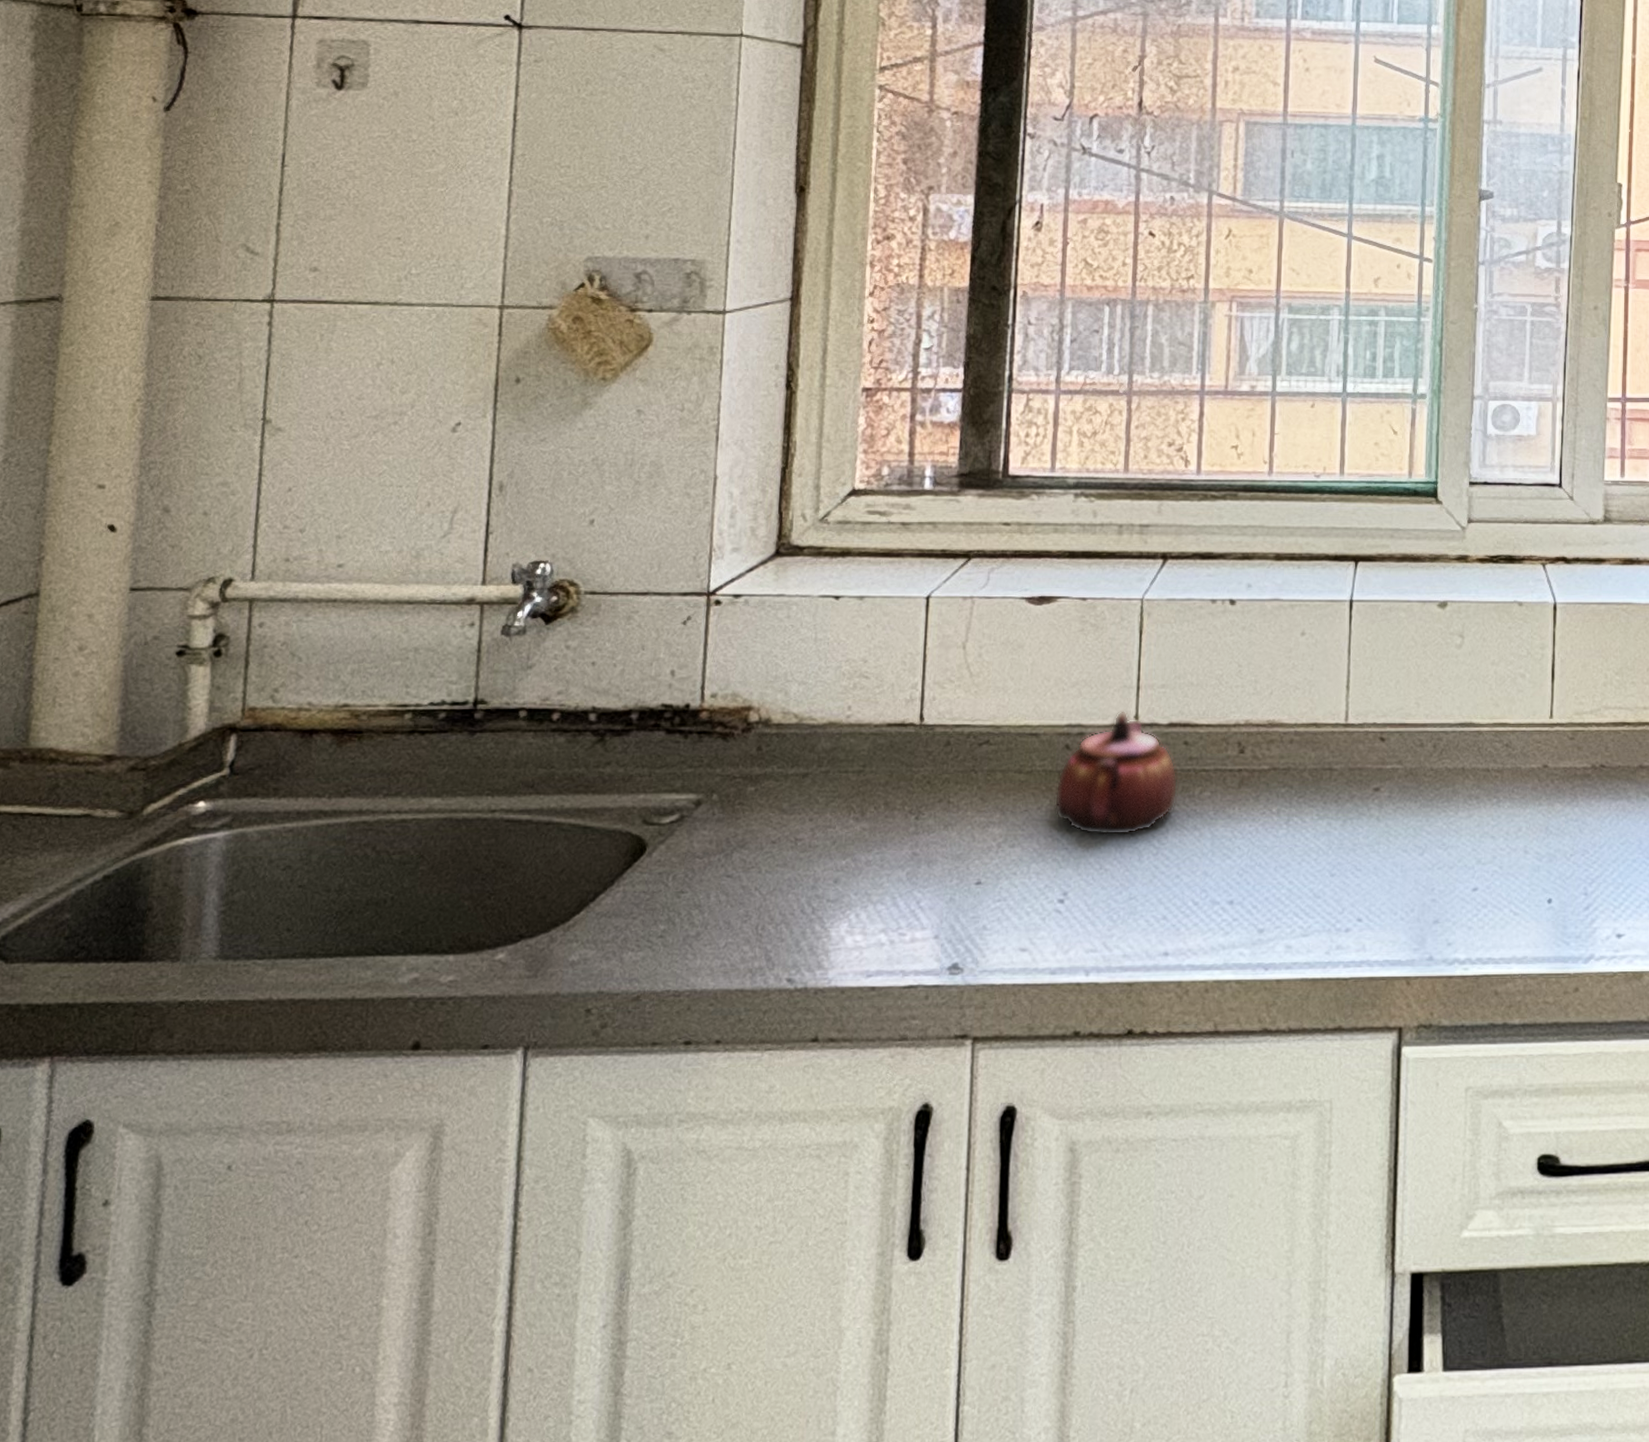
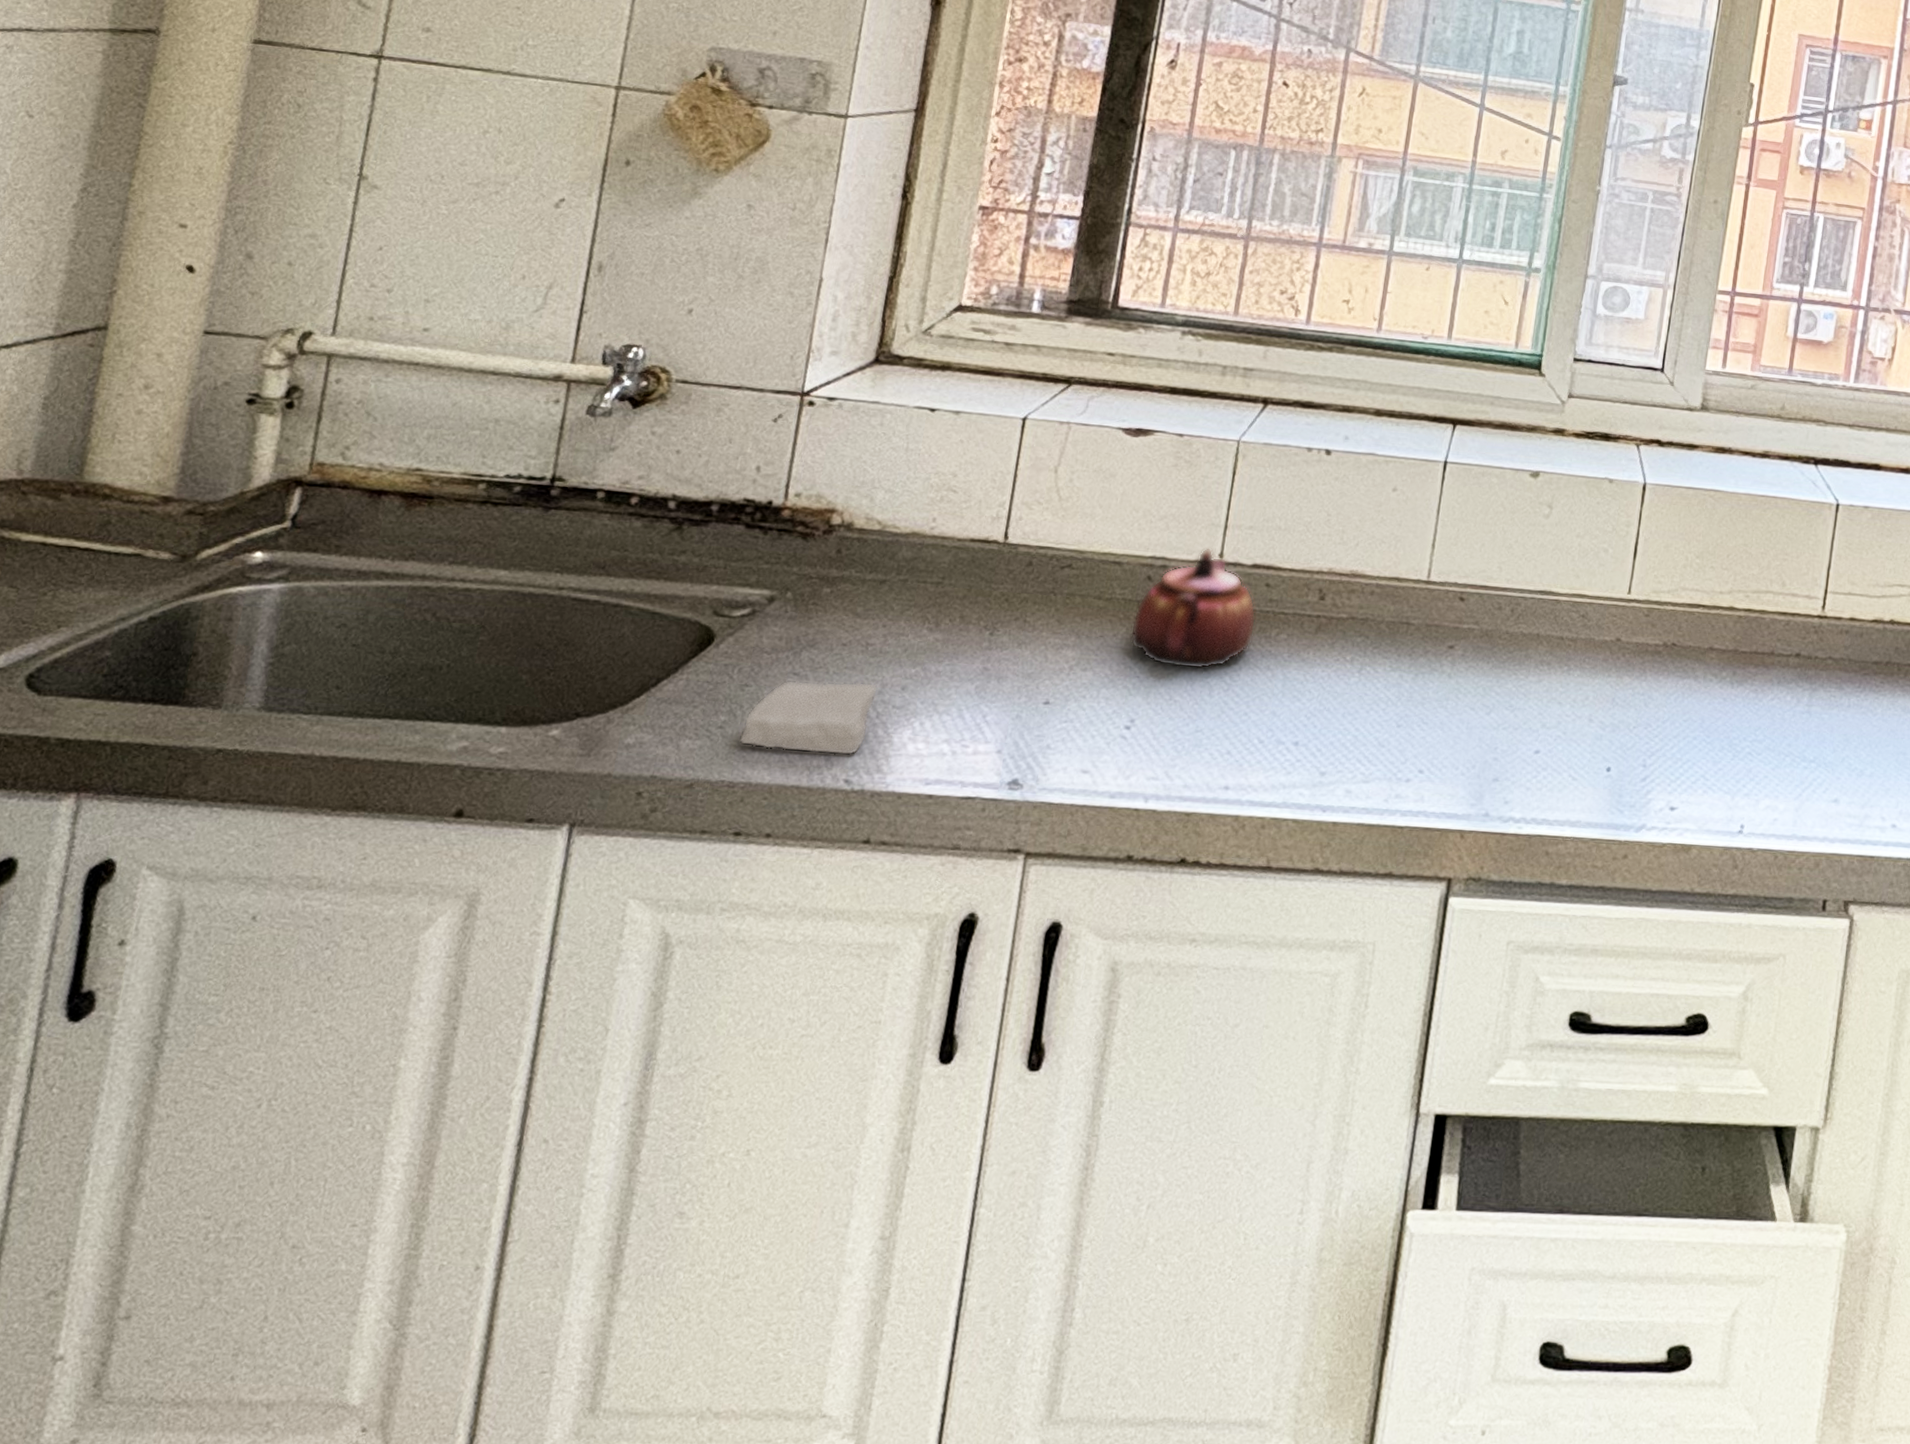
soap bar: none [679,878,812,955] -> present [738,679,879,756]

